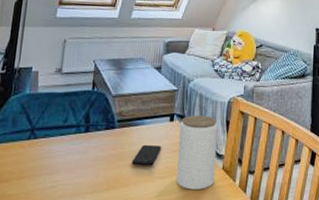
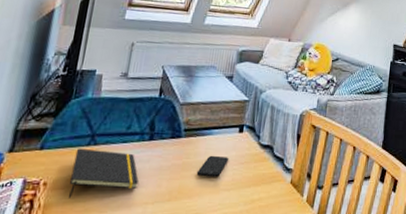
notepad: none [13,142,78,190] -> present [69,148,139,198]
jar: present [175,115,218,190] -> none [241,127,289,203]

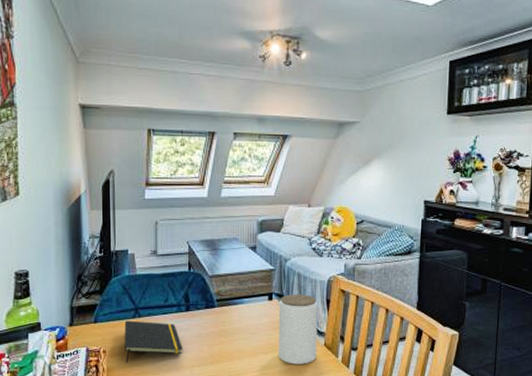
smartphone: present [196,155,230,177] -> none [233,322,263,342]
jar: none [241,127,289,203] -> present [278,294,318,364]

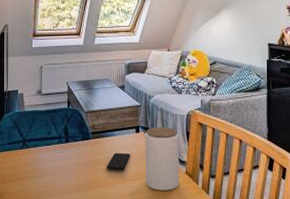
notepad: present [124,320,184,363] -> none [14,151,63,189]
smartphone: none [233,322,263,342] -> present [106,152,131,170]

